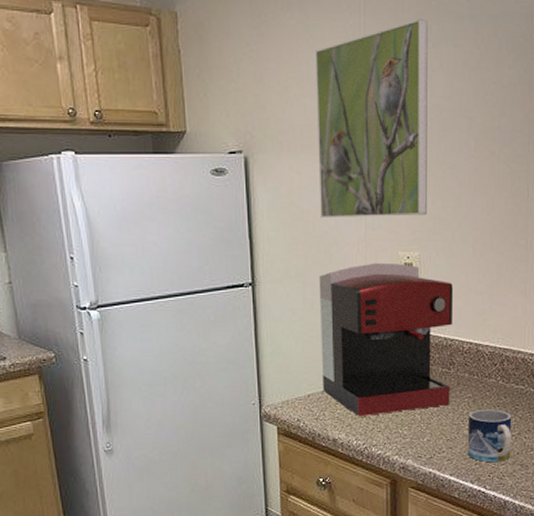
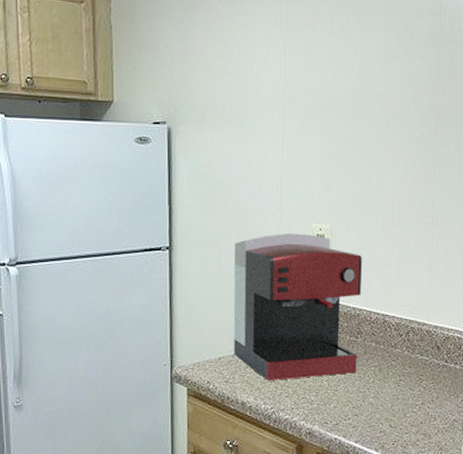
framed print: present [315,19,428,219] -> none [237,11,345,190]
mug: present [467,409,512,462] -> none [372,379,416,430]

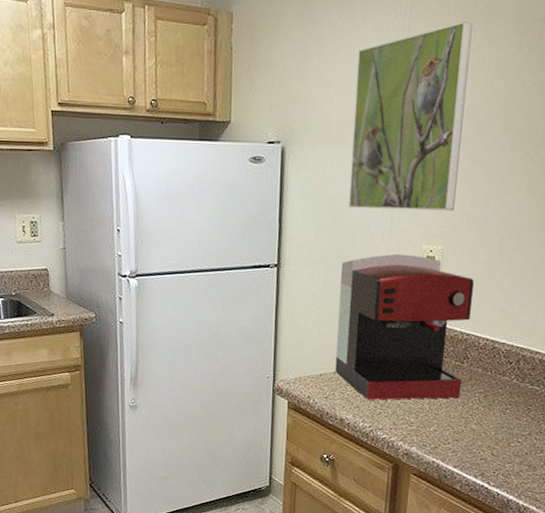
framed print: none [237,11,345,190] -> present [348,22,473,211]

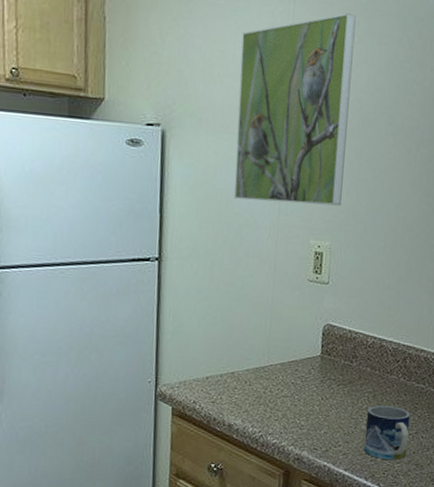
coffee maker: present [335,253,474,400] -> none [222,248,361,403]
mug: none [473,406,524,460] -> present [363,406,411,460]

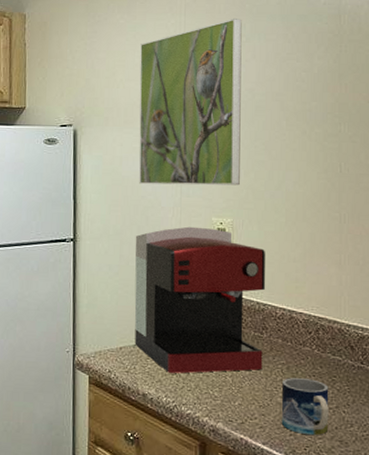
coffee maker: none [222,248,361,403] -> present [134,226,265,374]

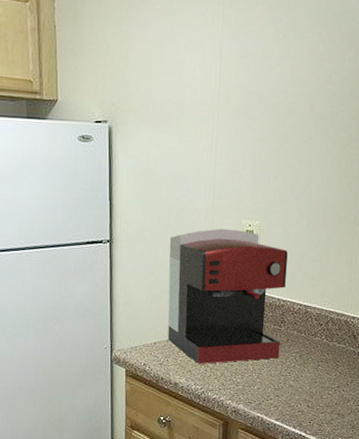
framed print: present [139,19,242,186] -> none [174,11,280,189]
mug: present [281,378,329,435] -> none [292,364,333,410]

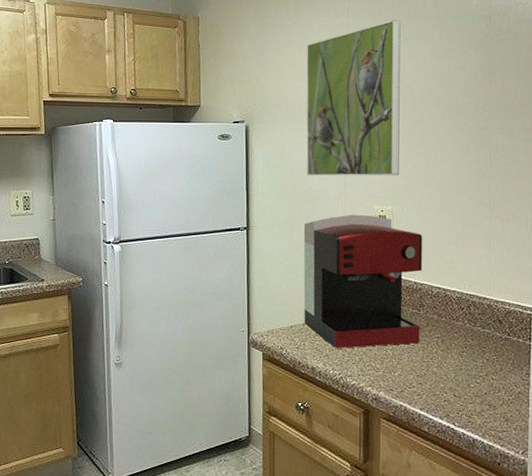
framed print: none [174,11,280,189] -> present [306,20,401,176]

